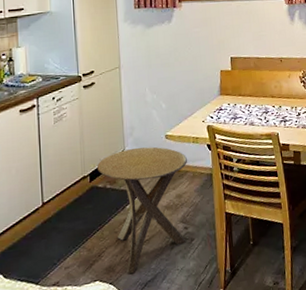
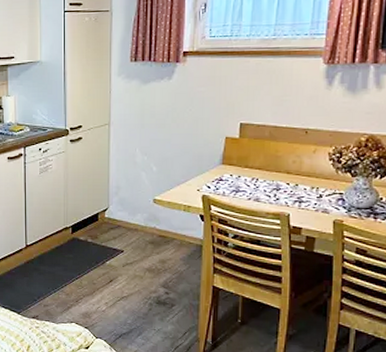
side table: present [97,146,188,274] -> none [80,207,176,324]

